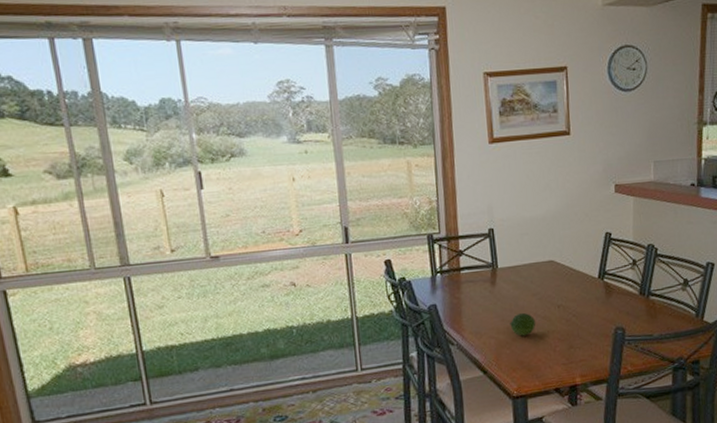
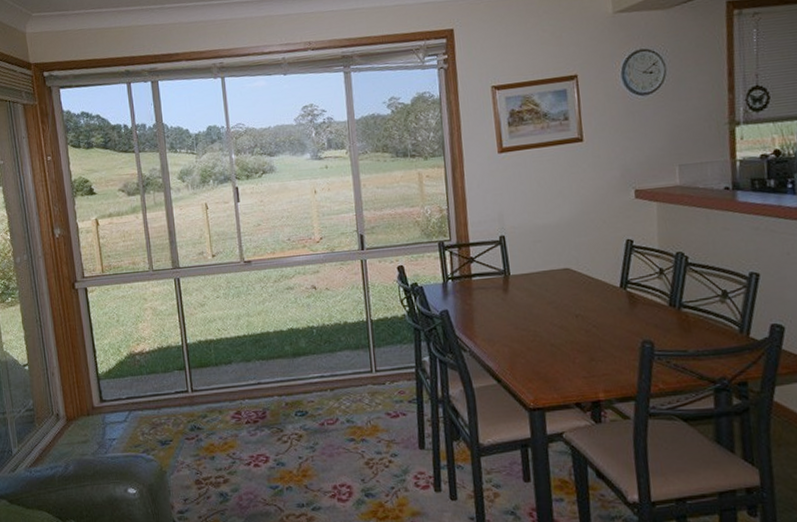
fruit: present [510,312,536,337] -> none [524,321,553,346]

